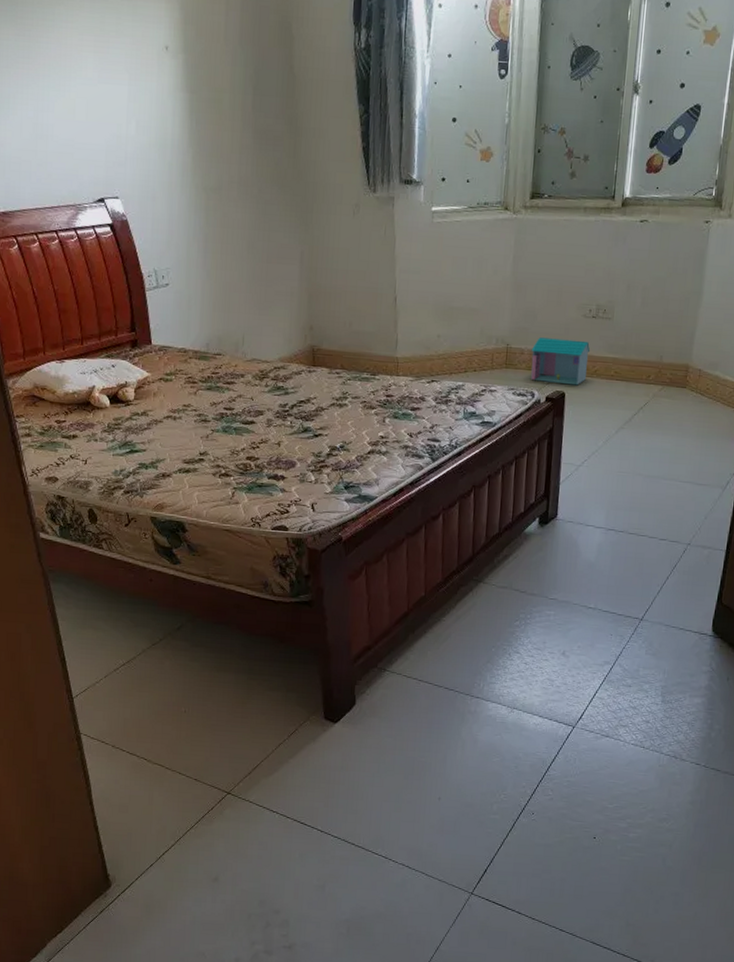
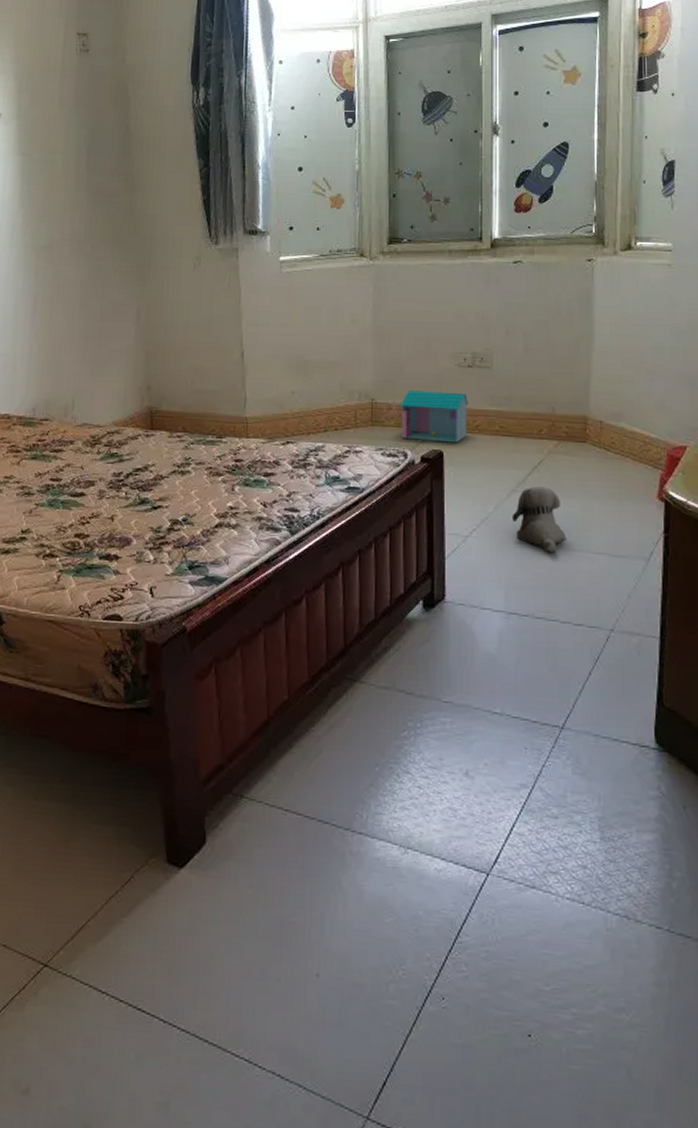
plush toy: none [618,424,661,480] -> present [513,486,566,552]

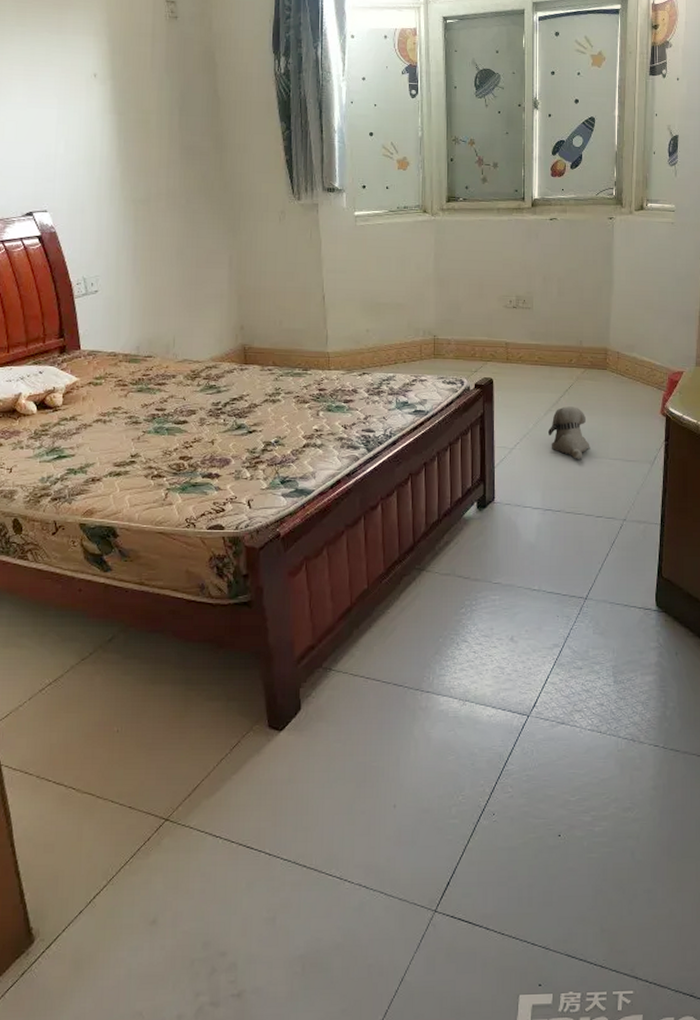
toy house: present [399,390,469,443] -> none [457,328,514,372]

